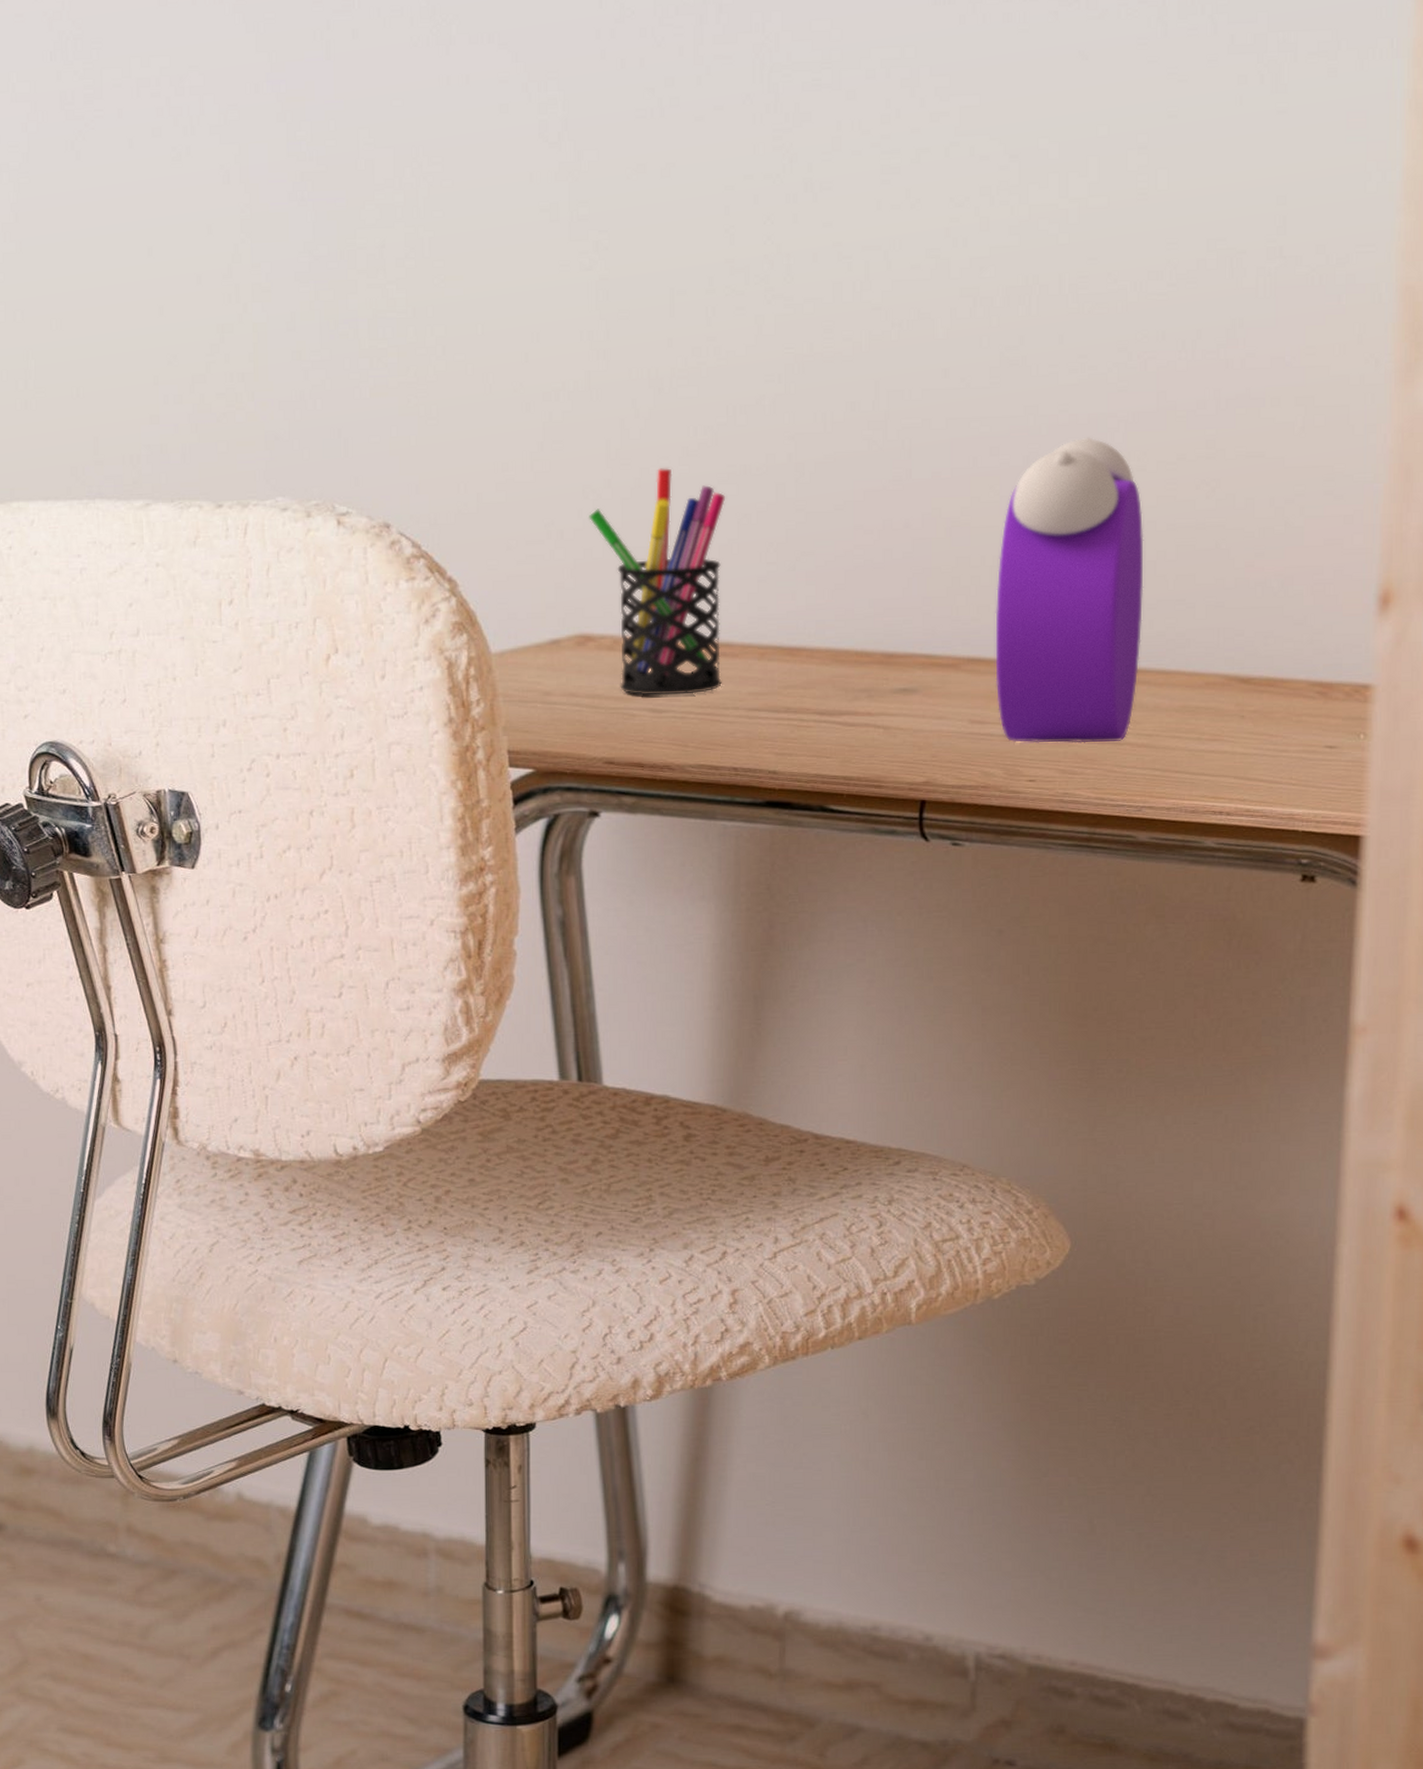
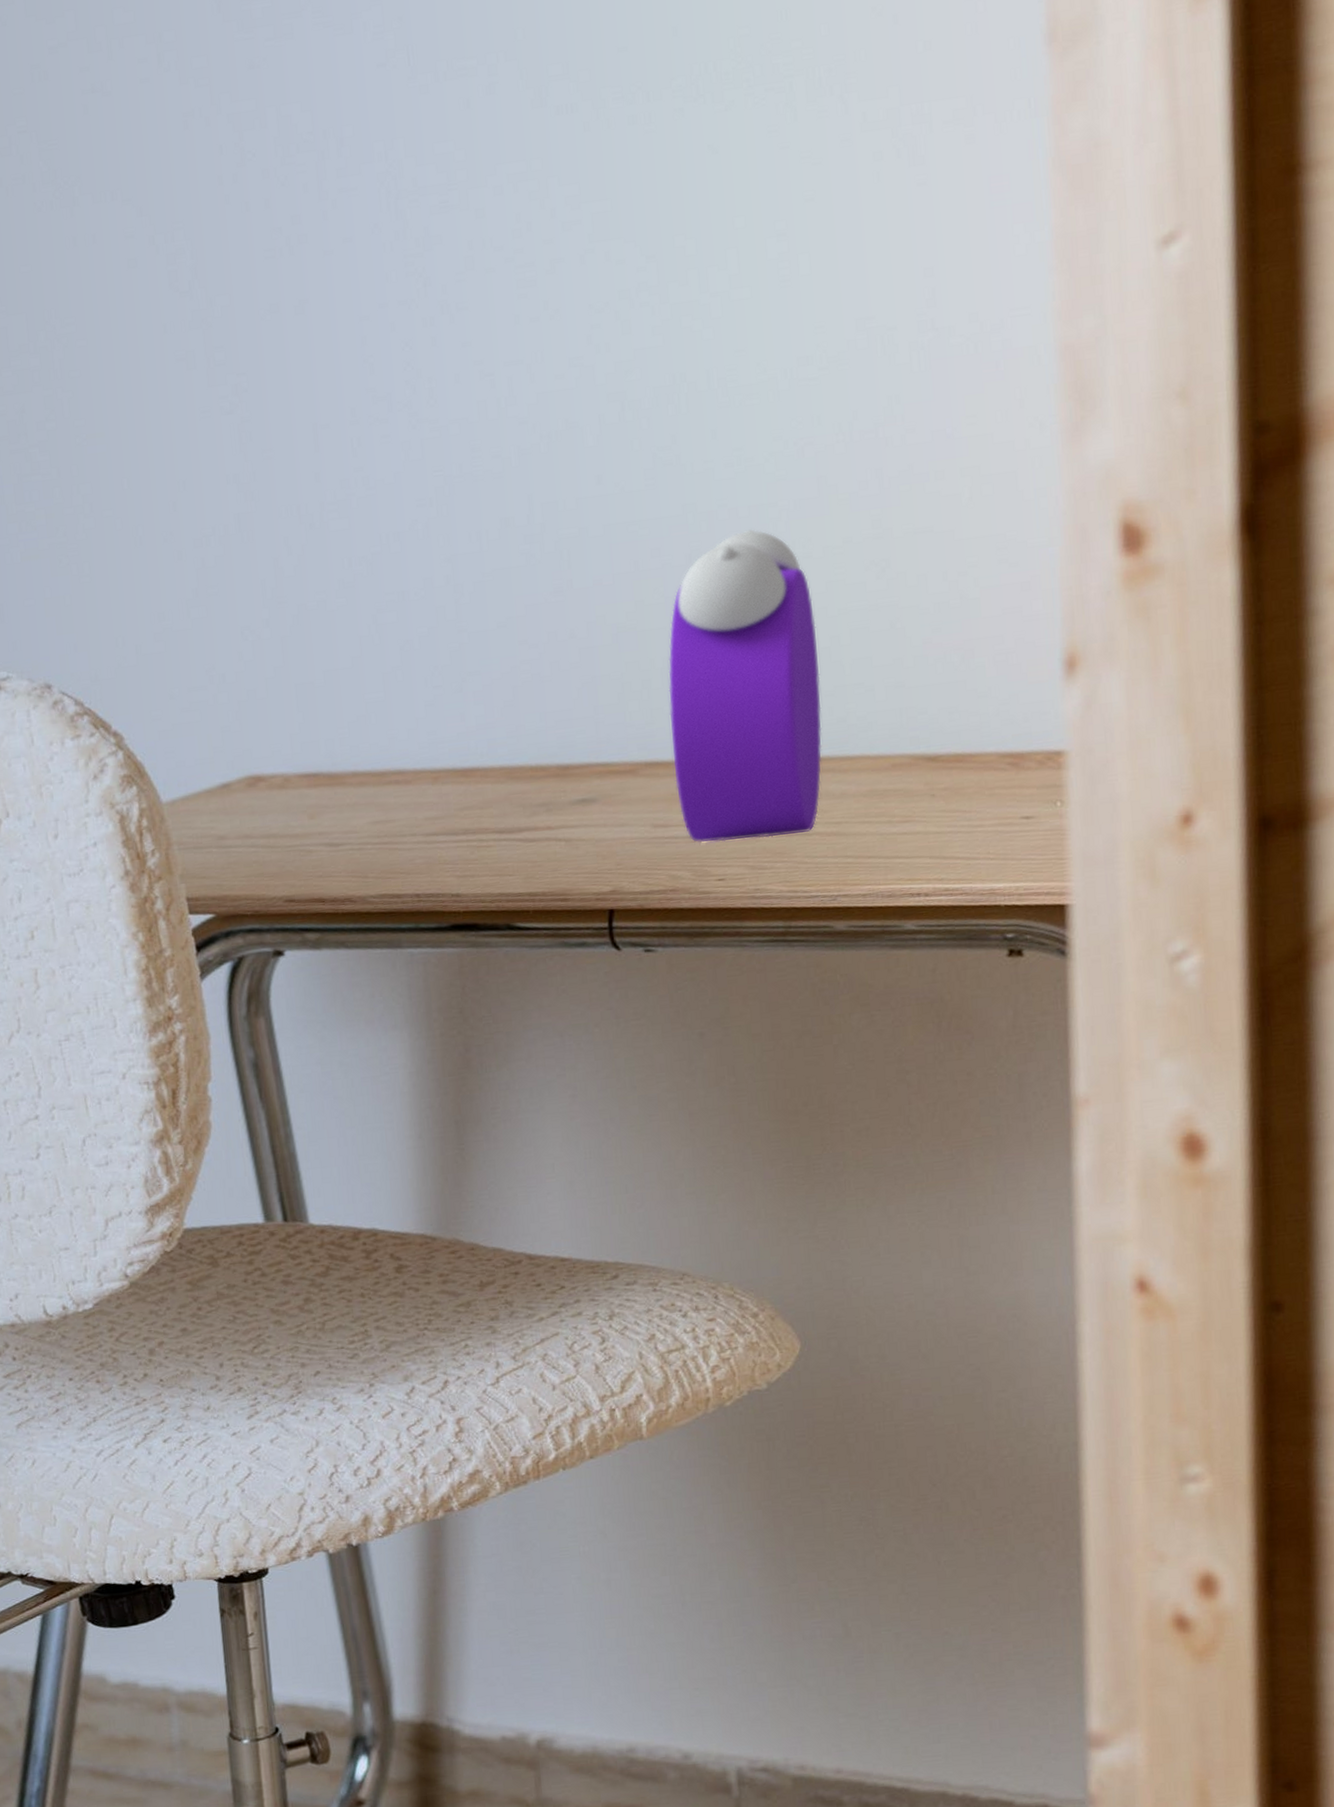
pen holder: present [589,468,725,696] -> none [249,602,397,831]

